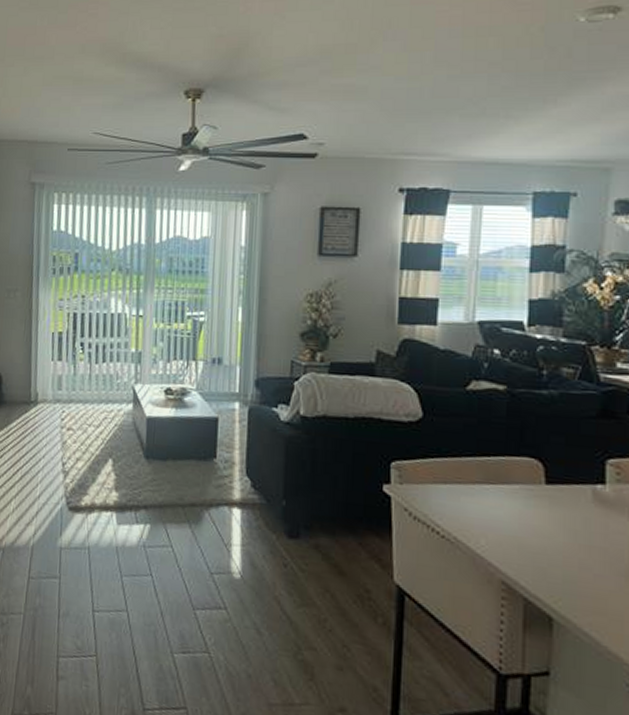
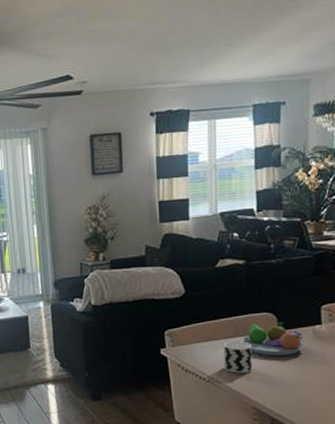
cup: none [467,488,508,534] -> present [223,341,253,373]
fruit bowl: none [490,469,581,519] -> present [239,321,305,356]

